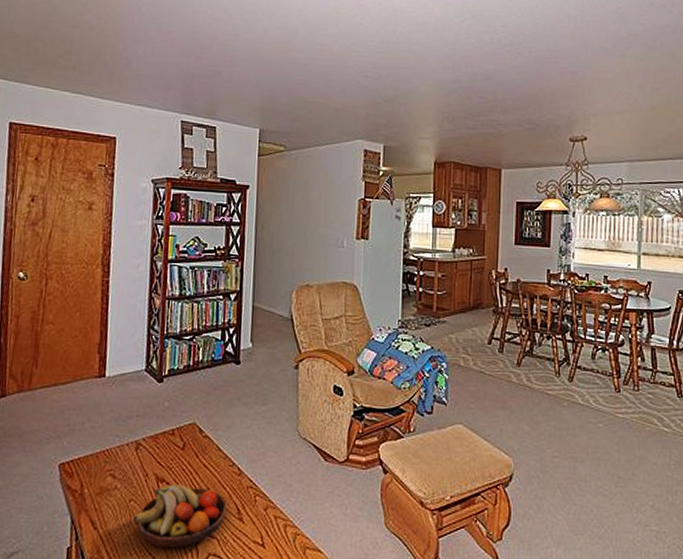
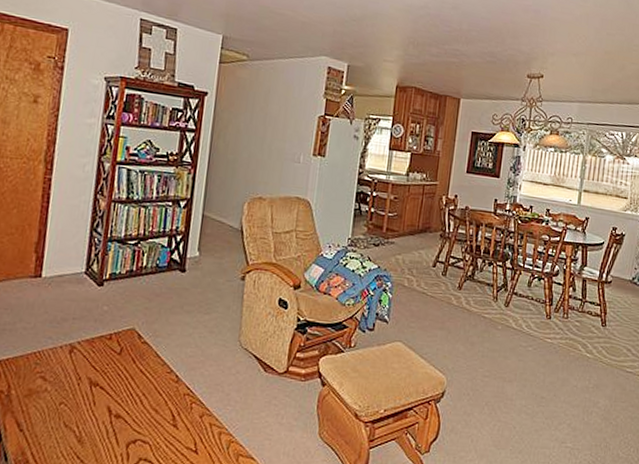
fruit bowl: present [134,484,227,549] -> none [63,388,162,453]

